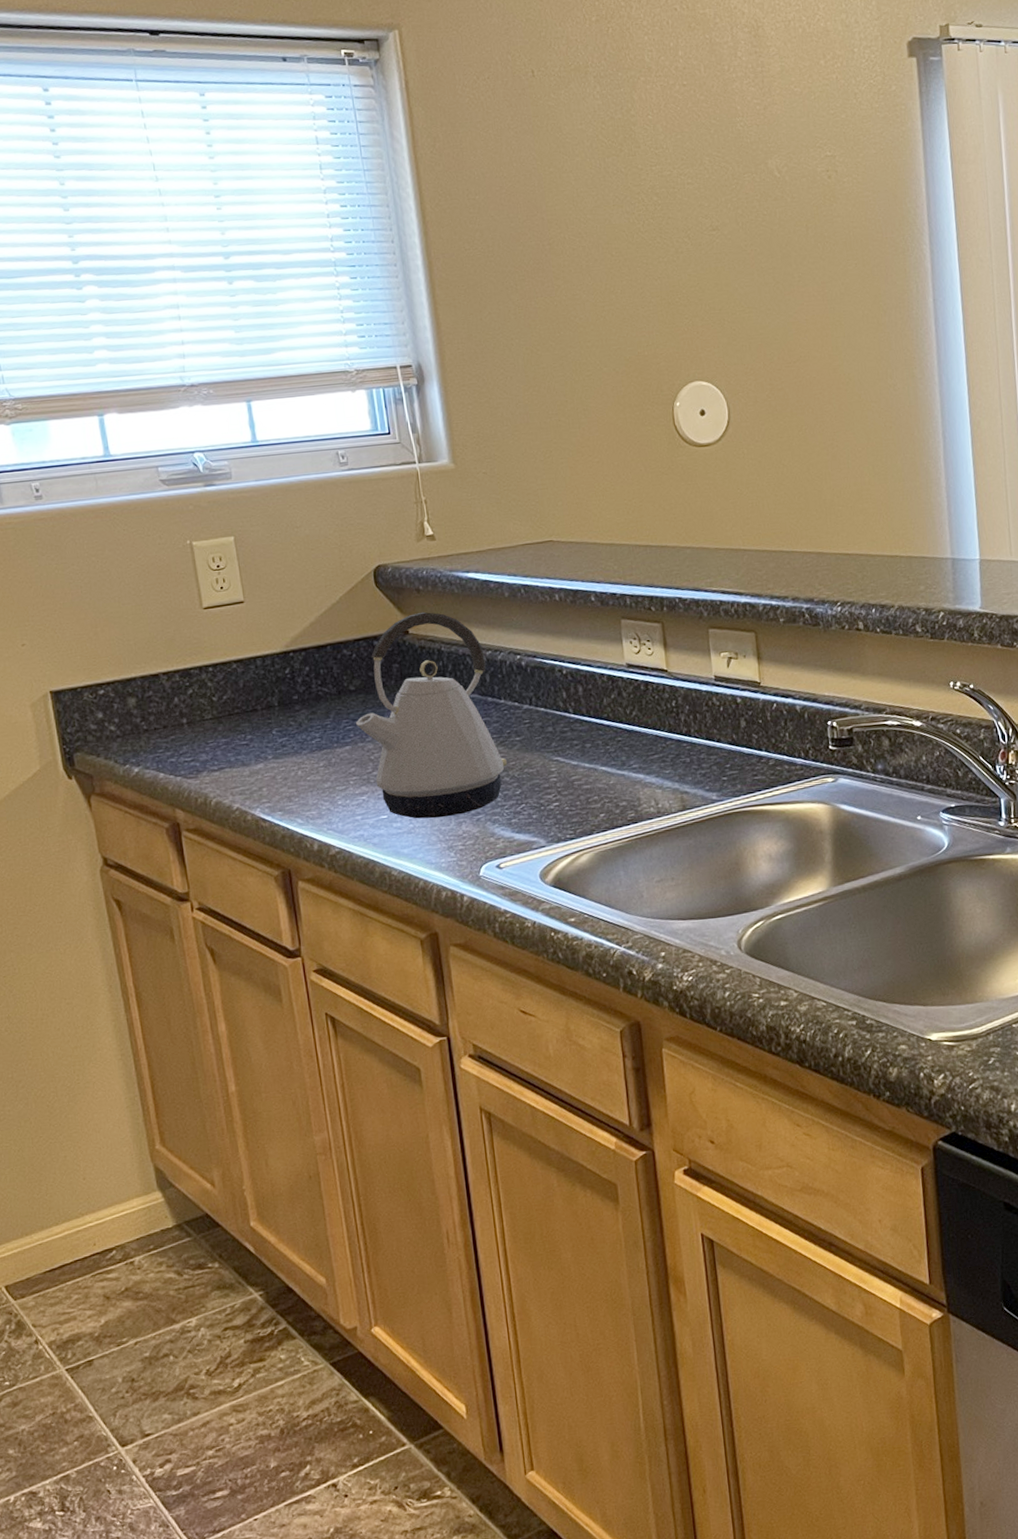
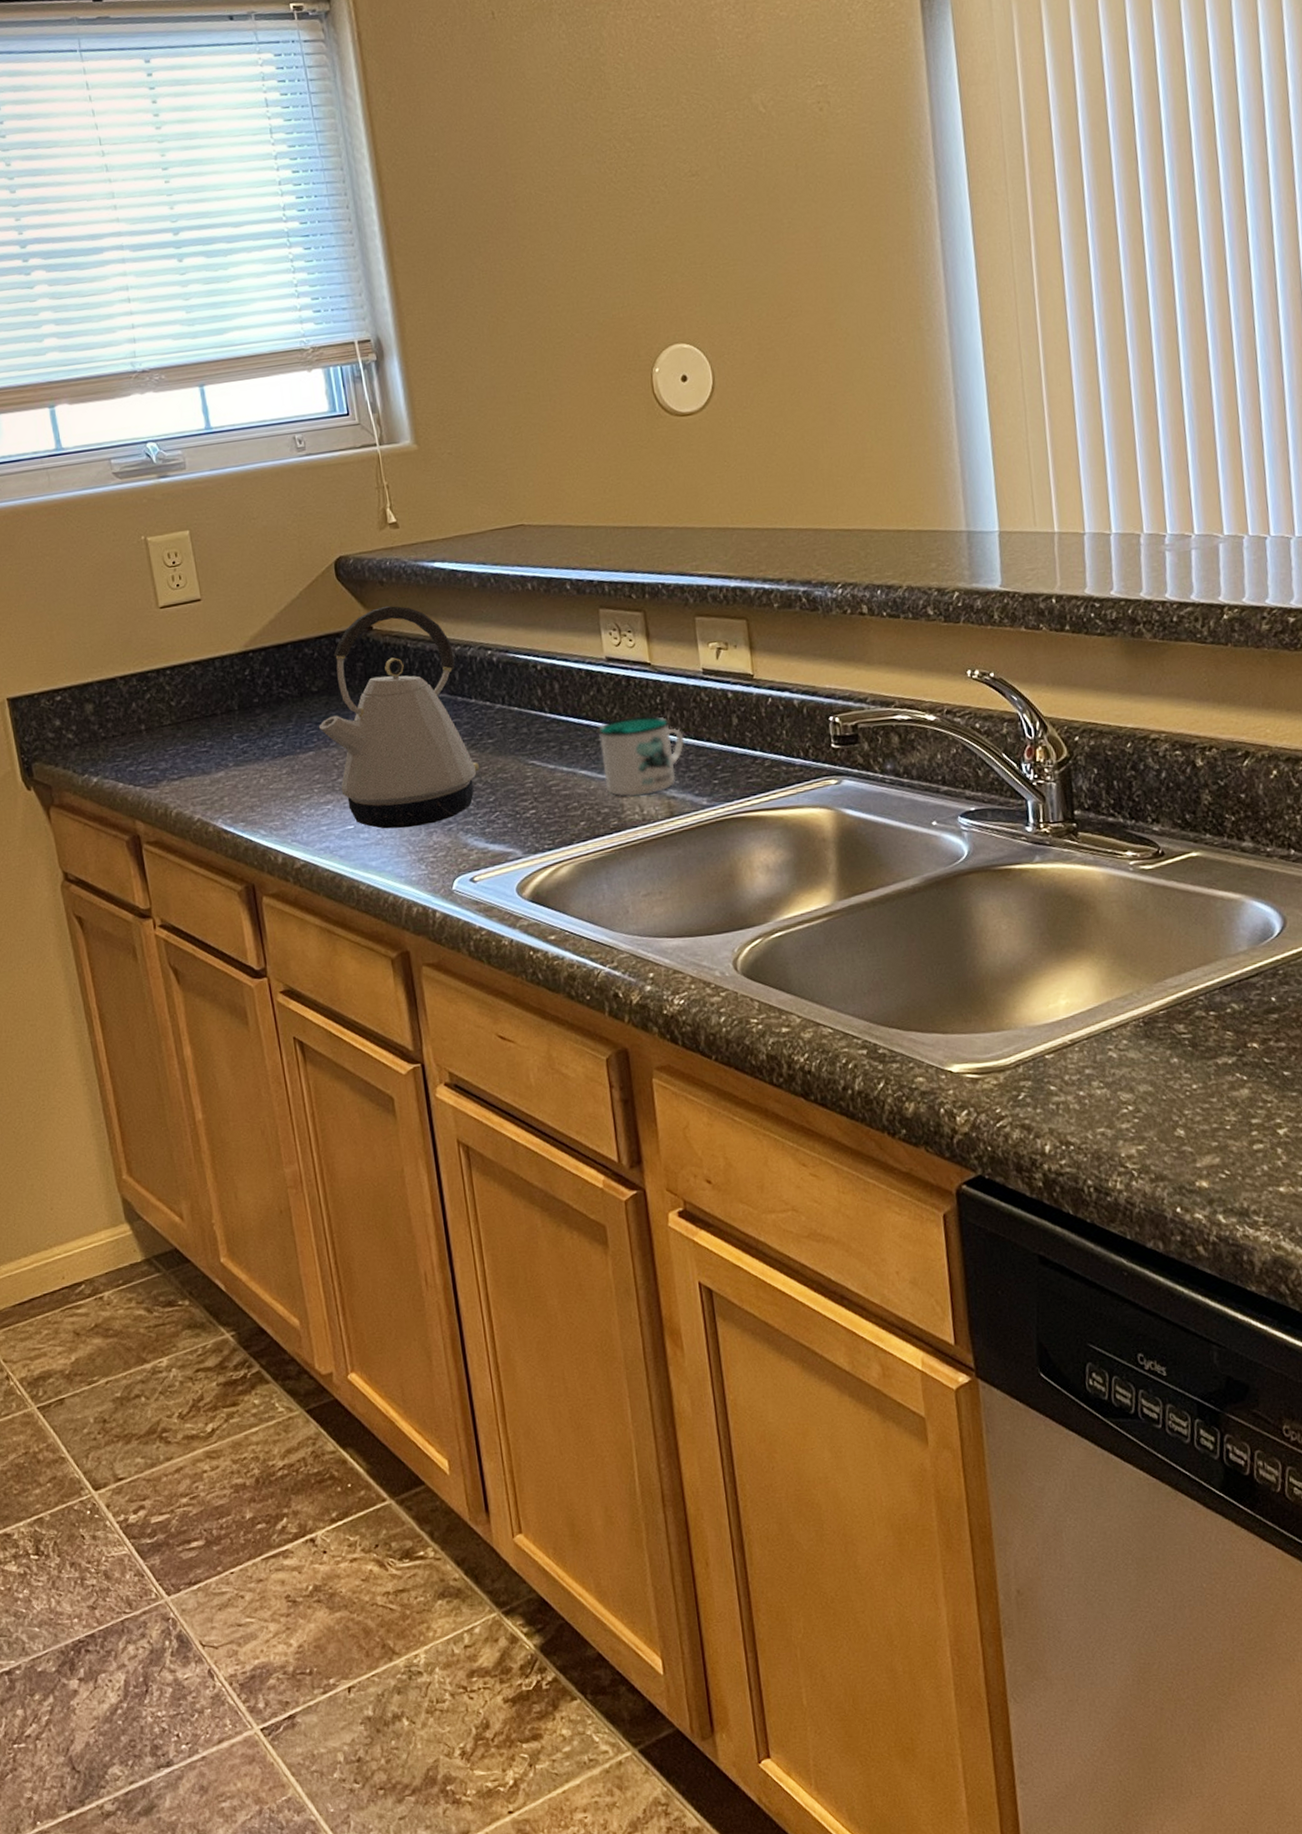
mug: none [616,717,697,791] -> present [596,715,685,796]

